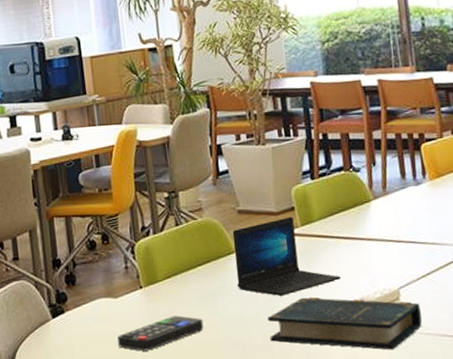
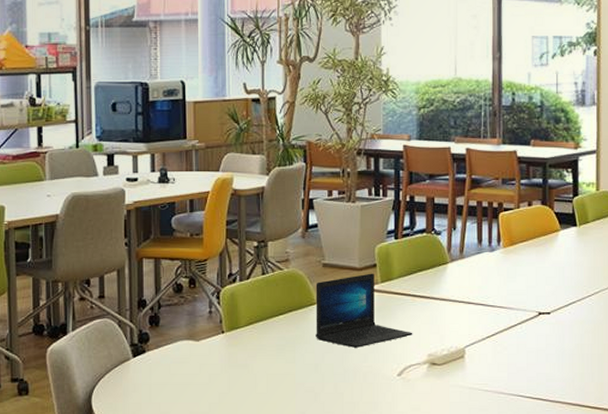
remote control: present [117,315,204,351] -> none [196,361,280,394]
book: present [268,296,422,350] -> none [341,350,483,404]

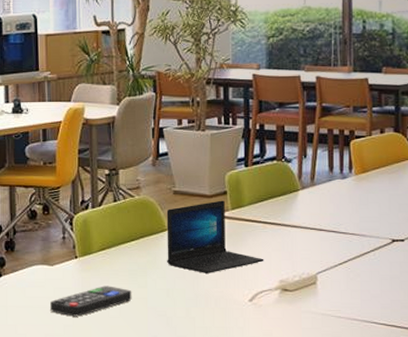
remote control: none [196,361,280,394] -> present [50,286,132,317]

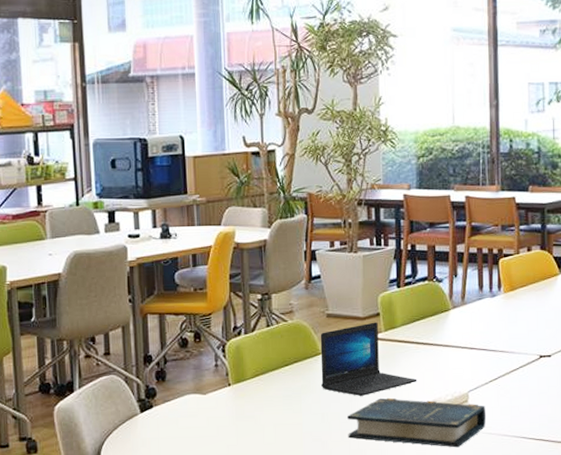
remote control: present [50,286,132,317] -> none [204,412,287,446]
book: none [193,276,336,330] -> present [347,397,487,448]

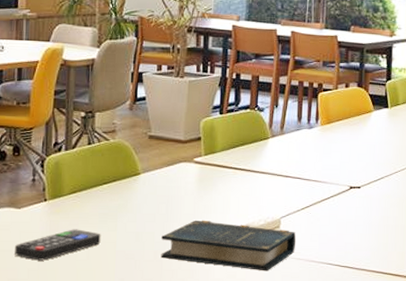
remote control: none [204,412,287,446] -> present [15,229,101,261]
laptop: present [320,322,417,396] -> none [138,146,233,217]

